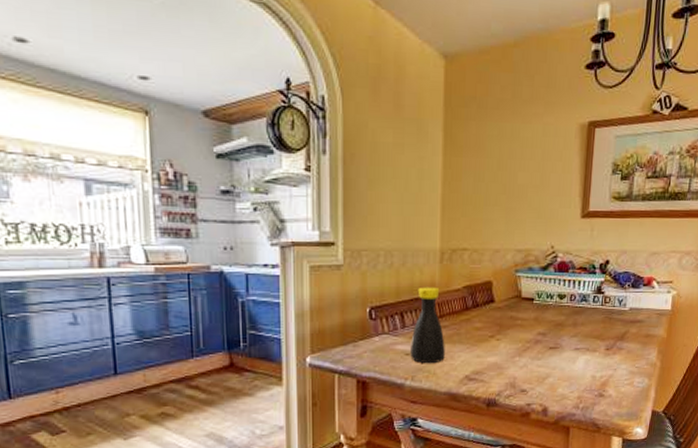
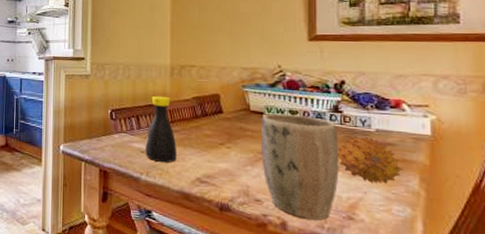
plant pot: none [528,298,598,402] -> present [260,113,339,221]
fruit: none [596,316,647,360] -> present [338,136,404,184]

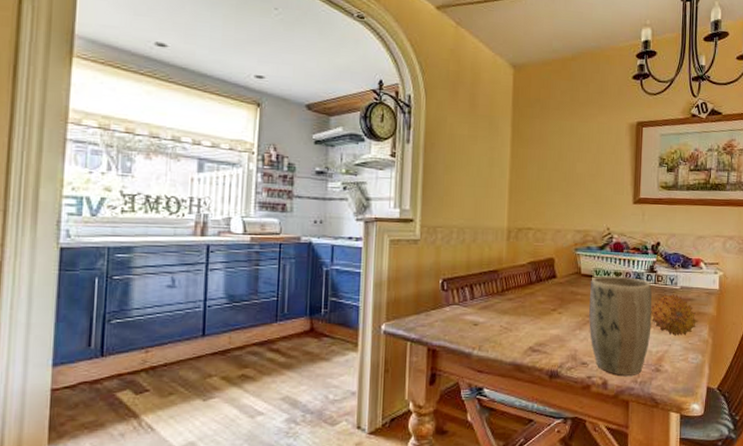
bottle: present [145,95,177,163] -> none [478,261,511,335]

